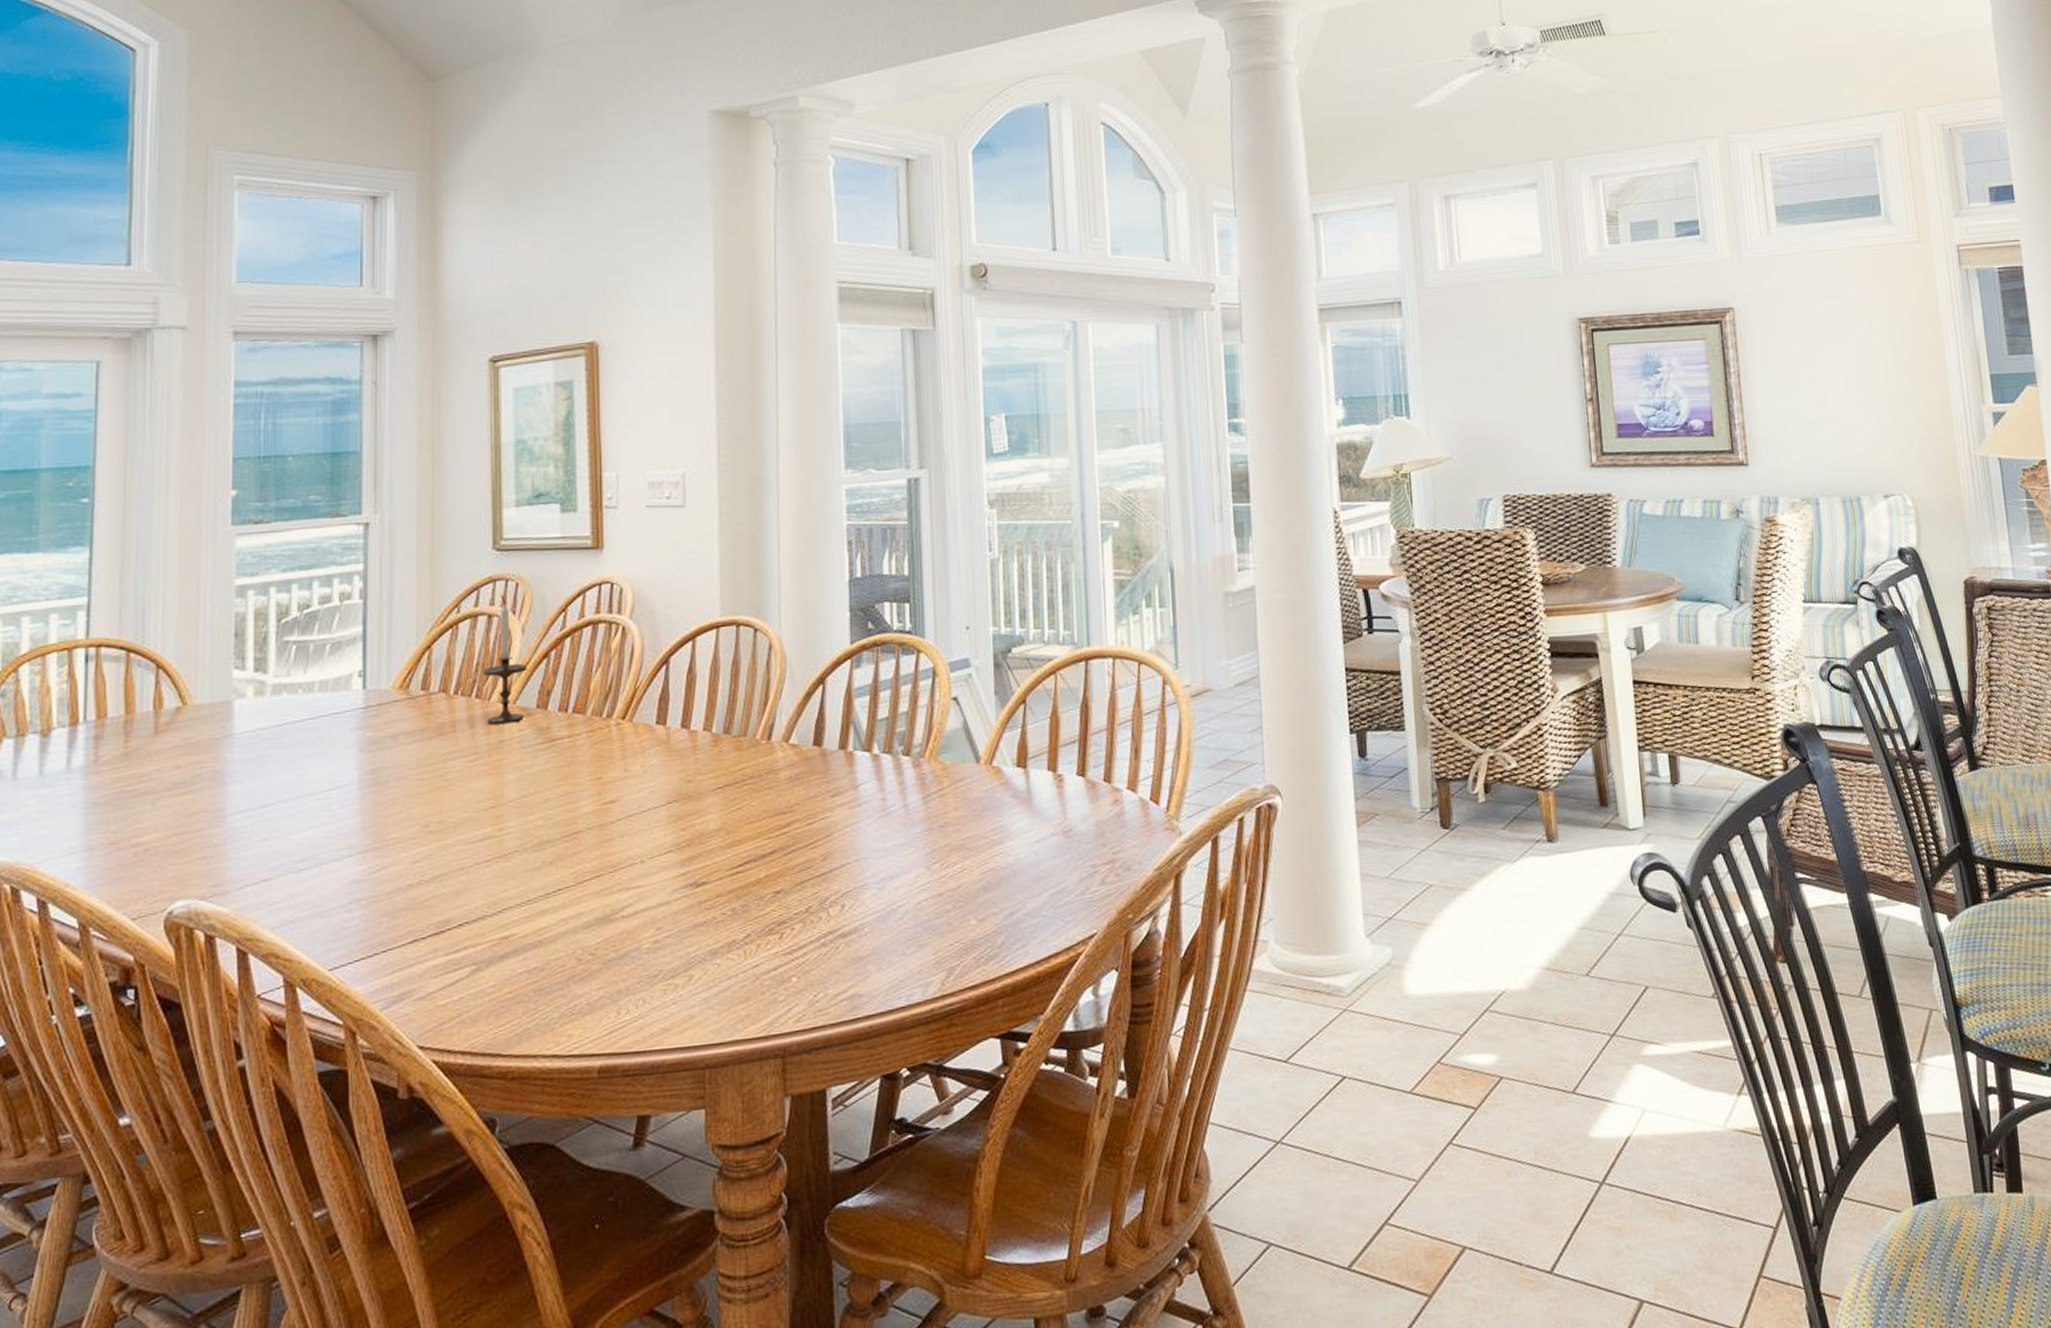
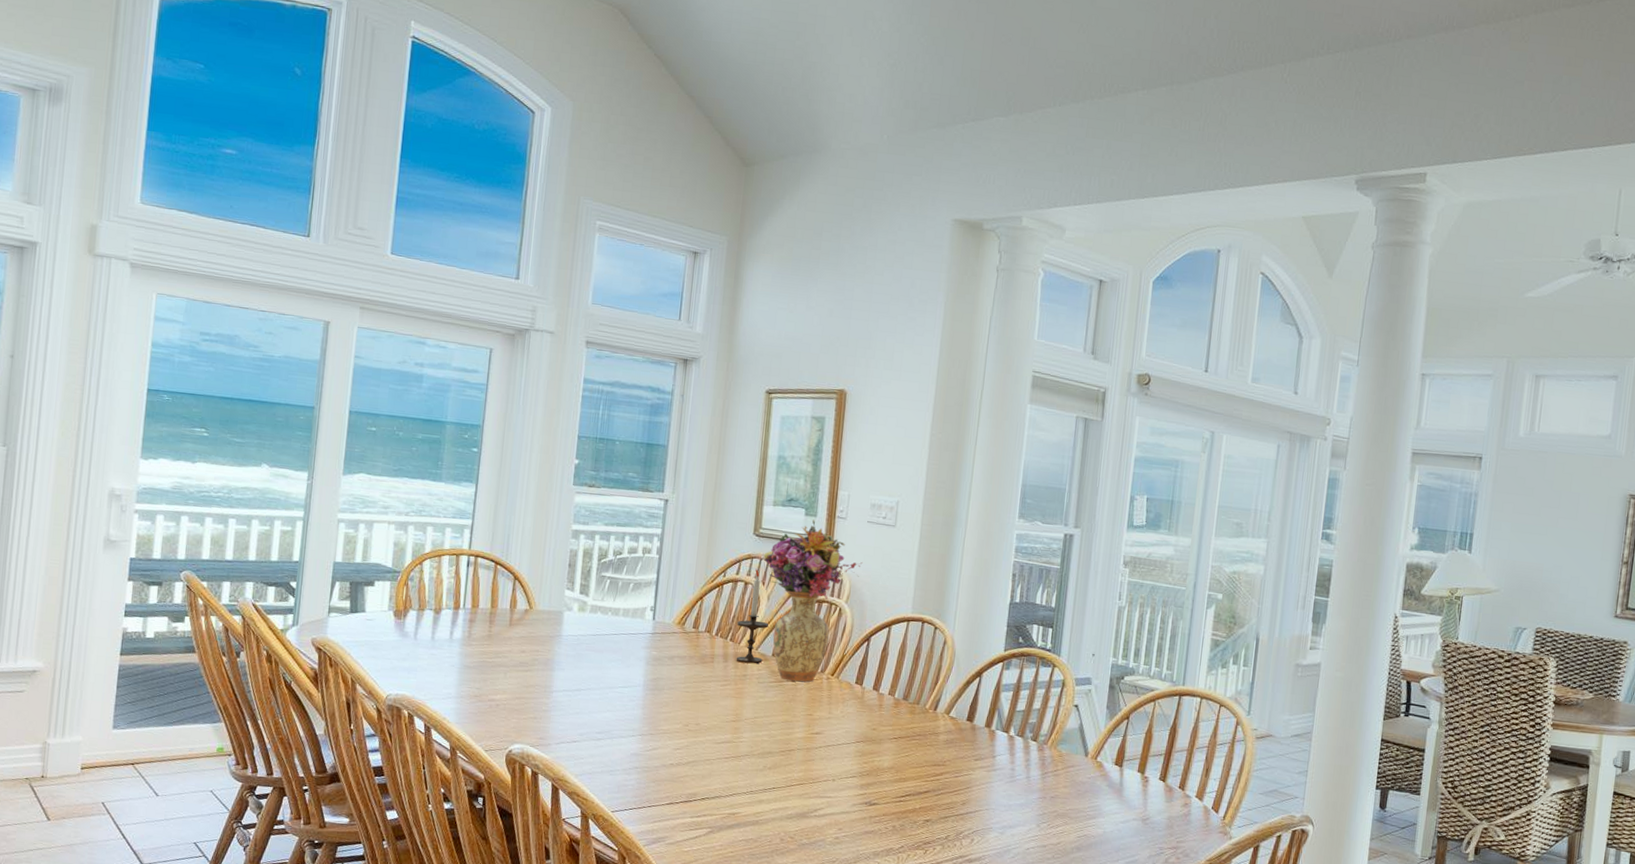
flower arrangement: none [510,515,647,738] -> present [764,519,863,682]

